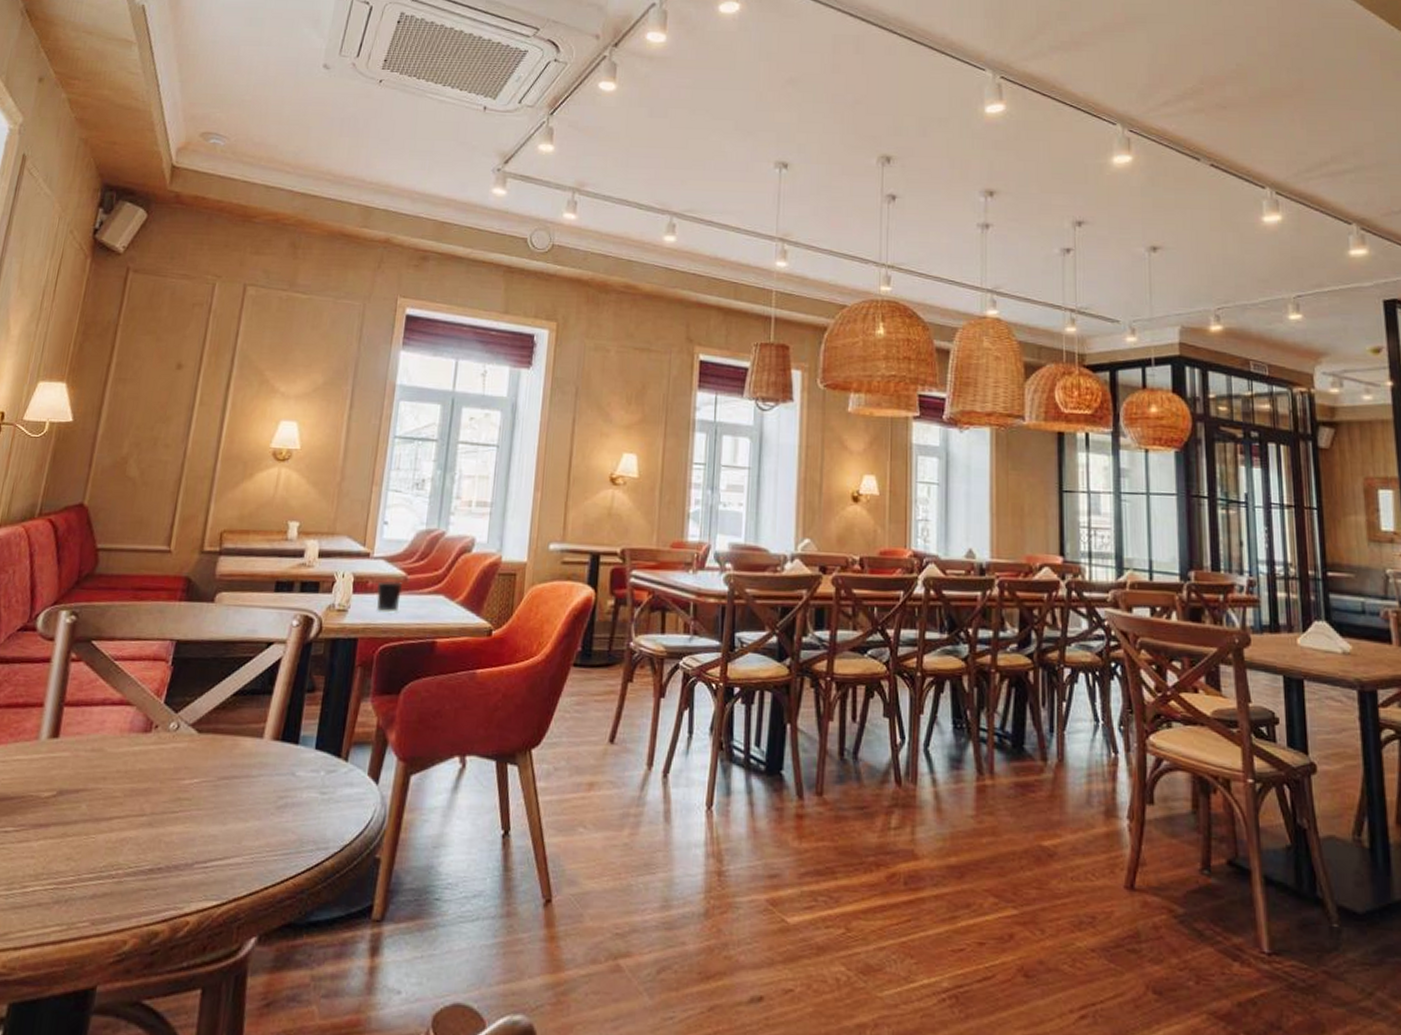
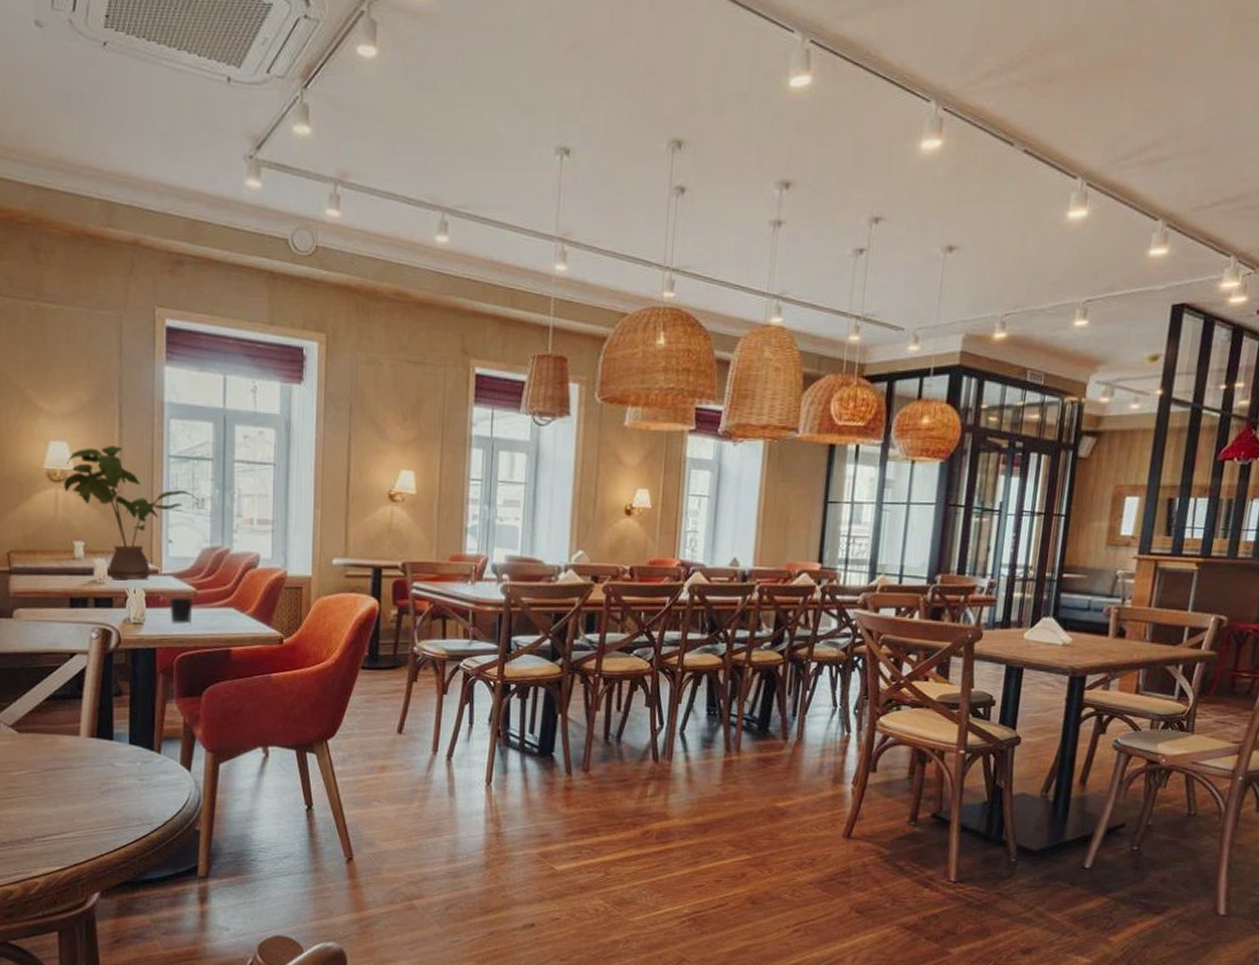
house plant: none [287,426,420,564] -> present [64,446,200,581]

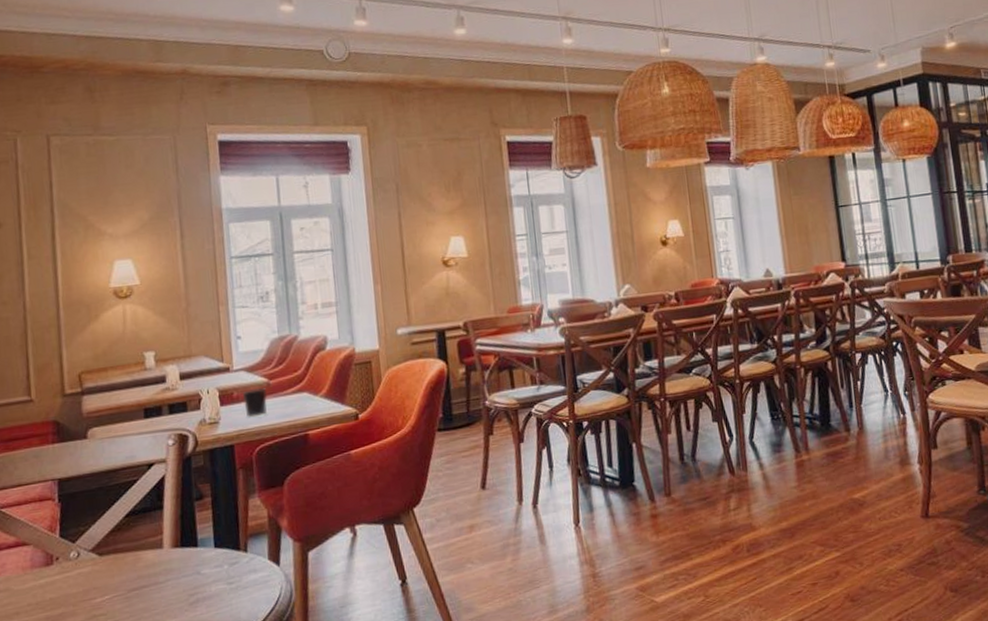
house plant: present [64,446,200,581] -> none [130,255,264,384]

